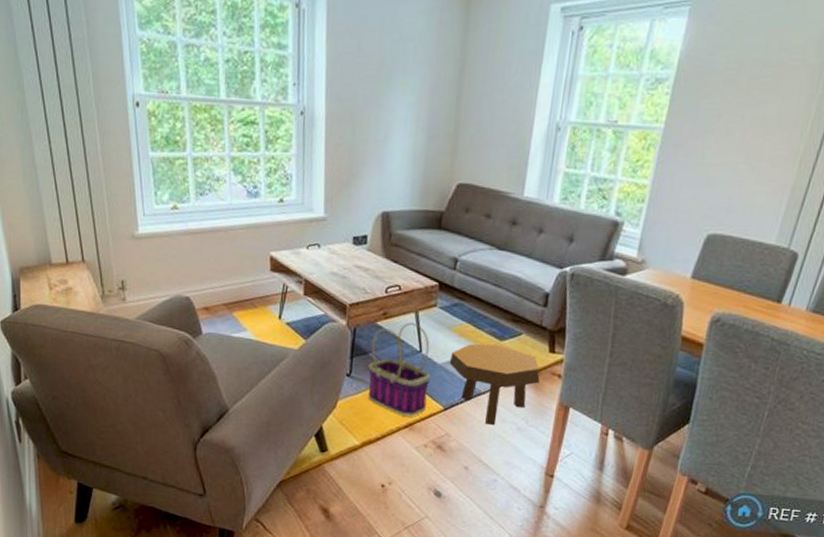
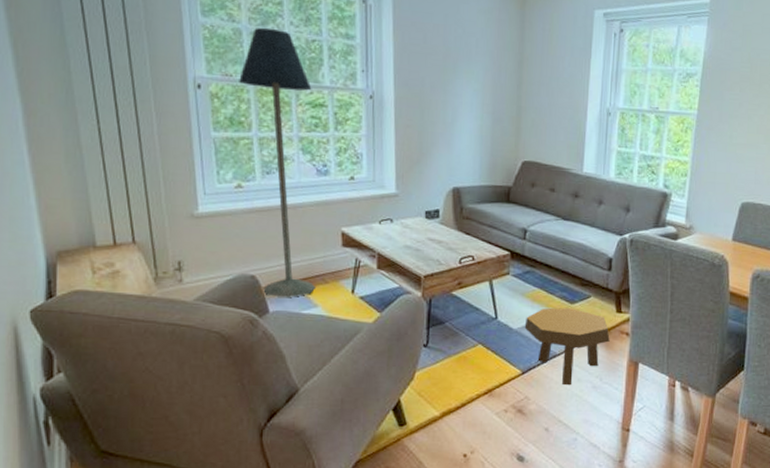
floor lamp: none [174,39,245,320] -> present [239,27,315,297]
basket: present [367,322,430,417] -> none [445,291,507,383]

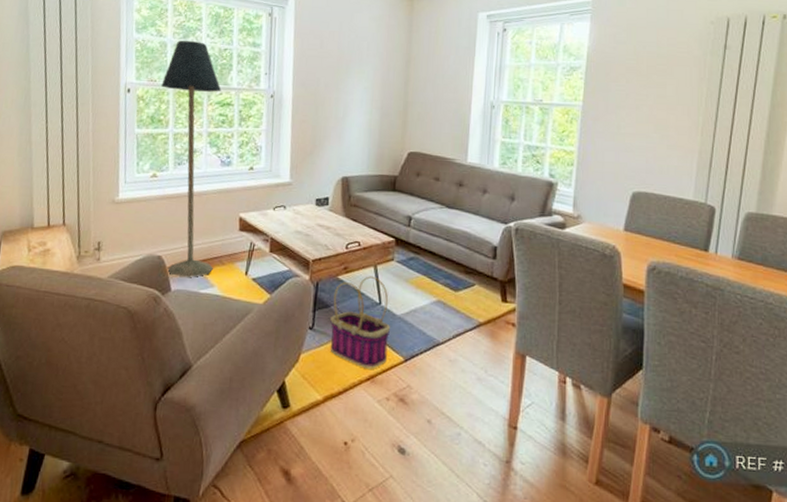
basket: none [445,291,507,383] -> present [330,276,390,369]
footstool: present [524,307,610,386] -> none [408,295,495,376]

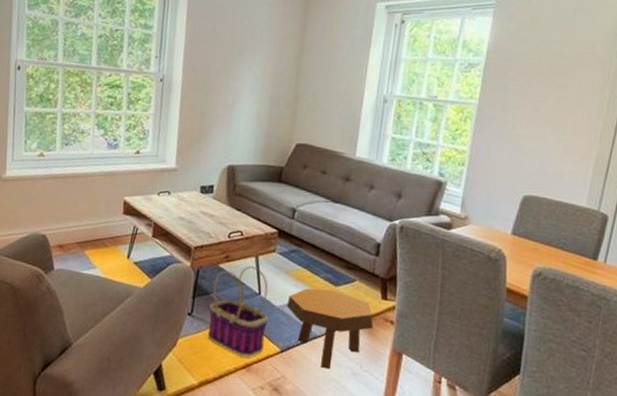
floor lamp: present [161,40,222,277] -> none [51,18,111,258]
footstool: none [408,295,495,376] -> present [286,288,374,370]

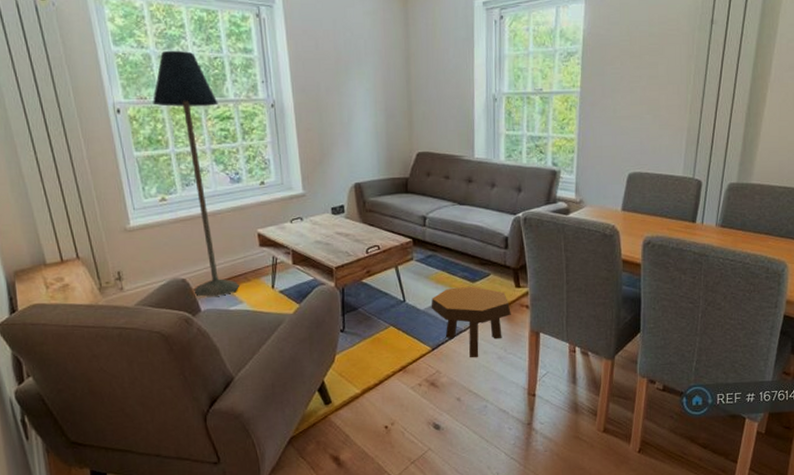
floor lamp: none [51,18,111,258] -> present [153,50,239,297]
basket: present [207,266,269,358] -> none [359,276,416,361]

